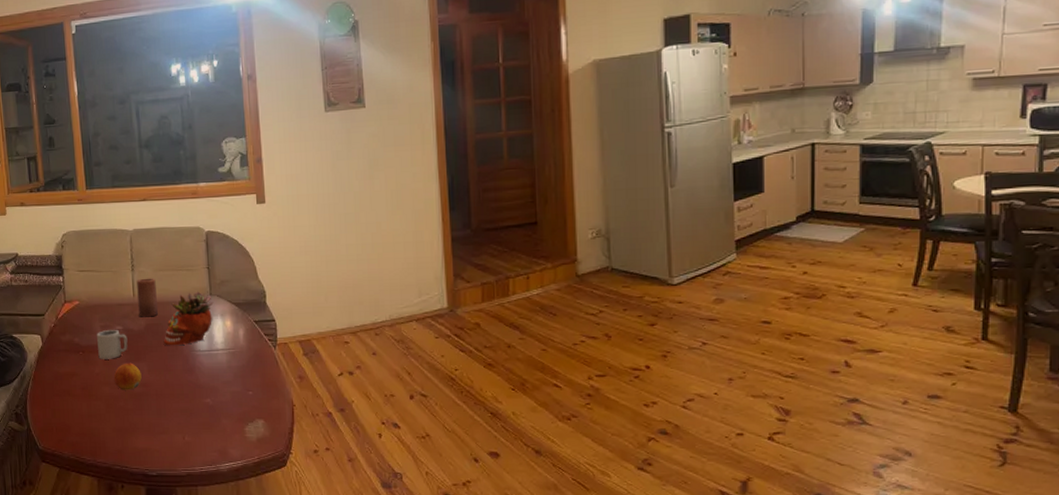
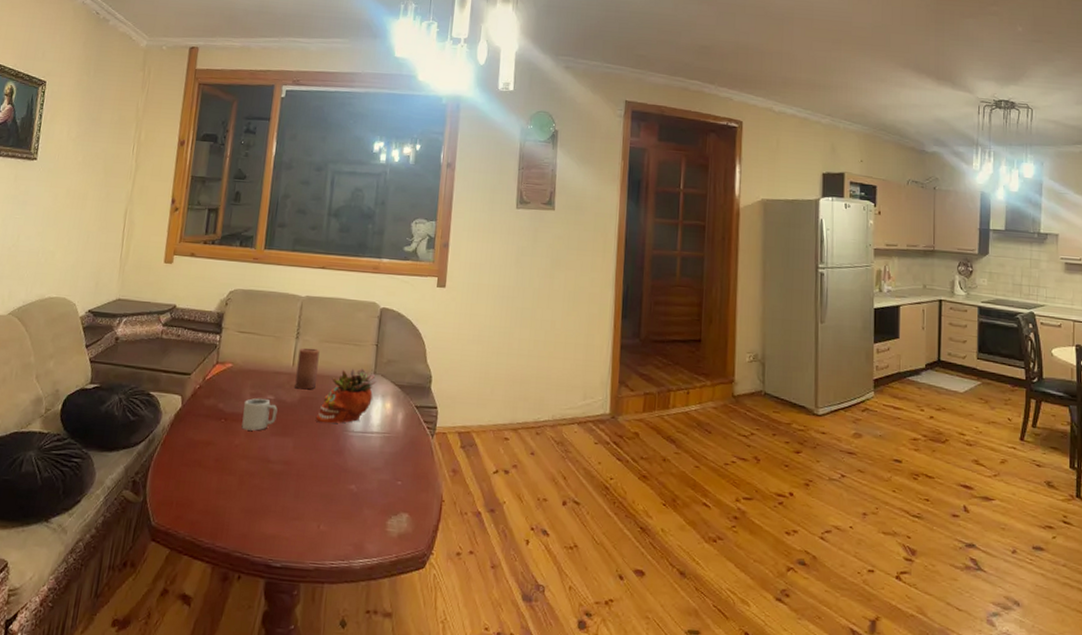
fruit: present [113,363,142,390] -> none [253,436,286,467]

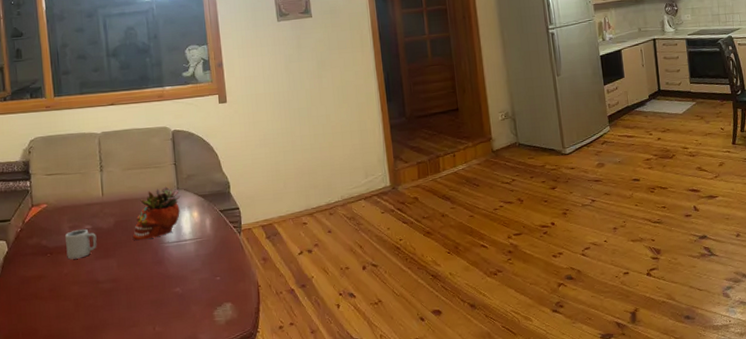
candle: present [295,347,320,390] -> none [105,177,127,215]

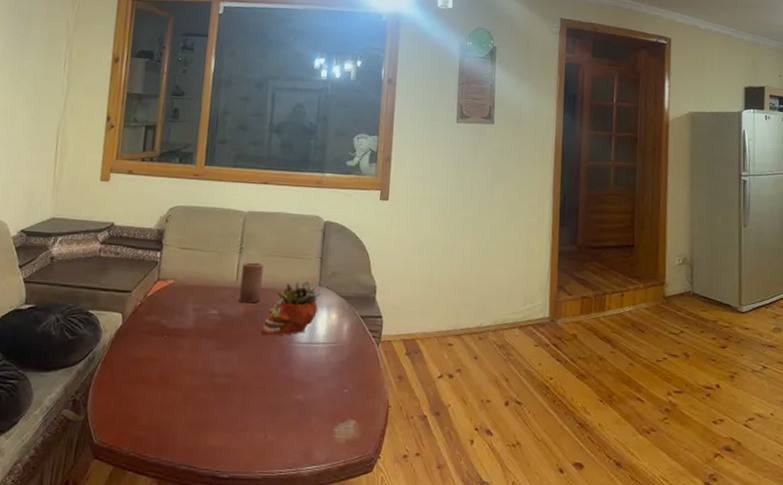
cup: present [64,229,97,260] -> none [185,313,222,346]
candle: none [105,177,127,215] -> present [239,262,264,304]

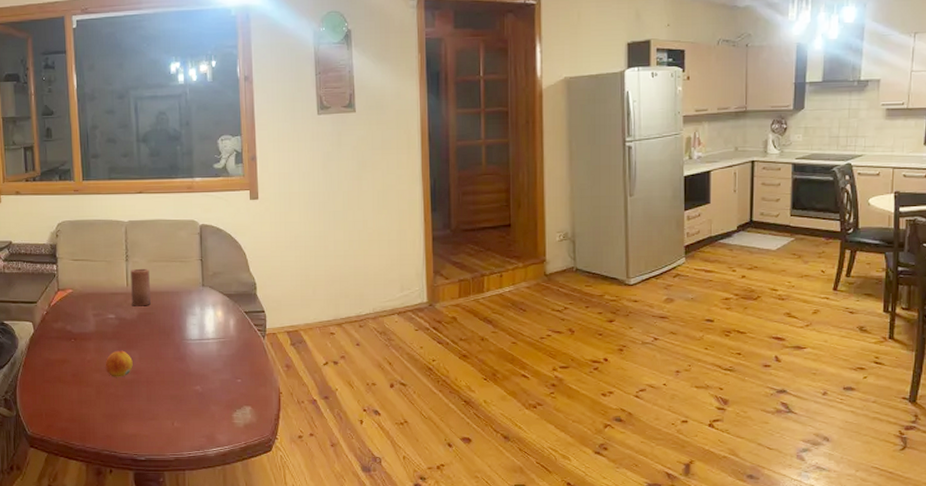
fruit: none [198,350,231,381] -> present [105,350,133,377]
succulent planter: present [260,281,322,336] -> none [155,282,206,335]

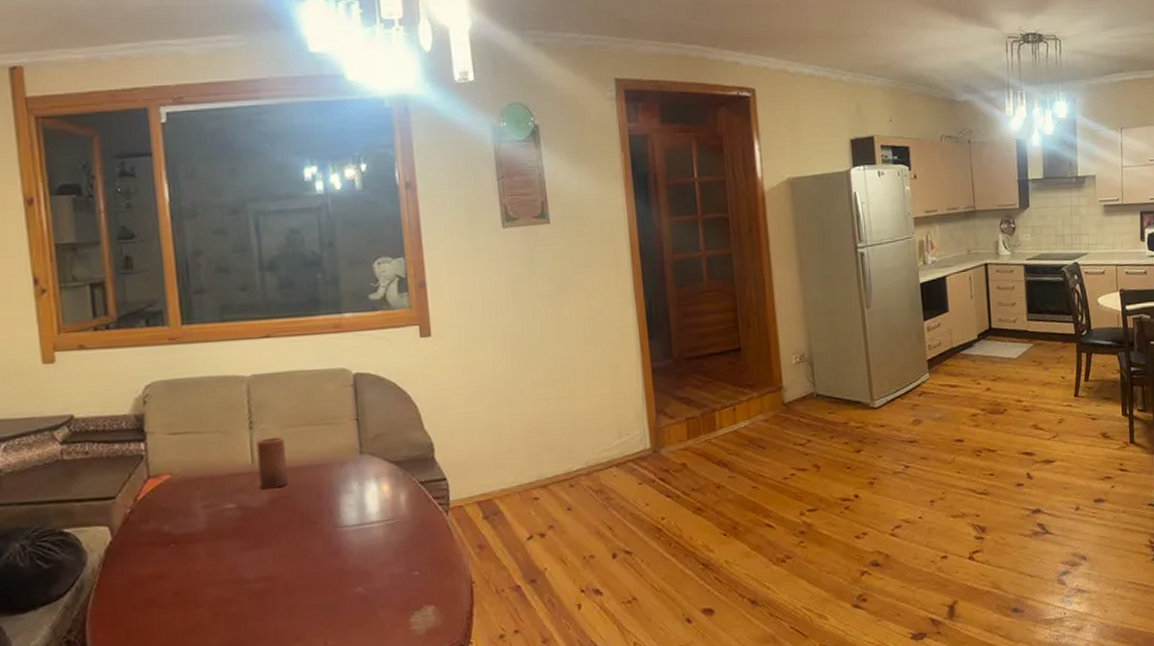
fruit: present [105,350,133,377] -> none [223,551,265,590]

